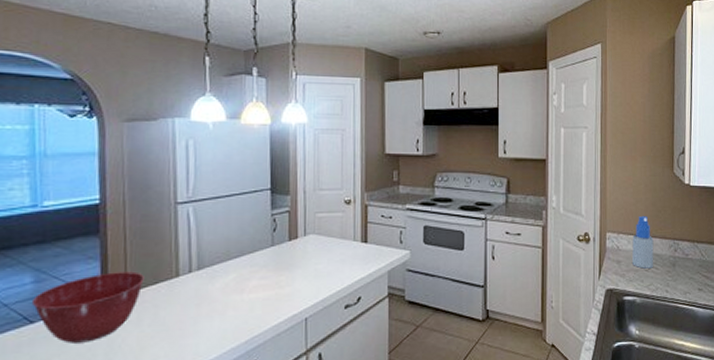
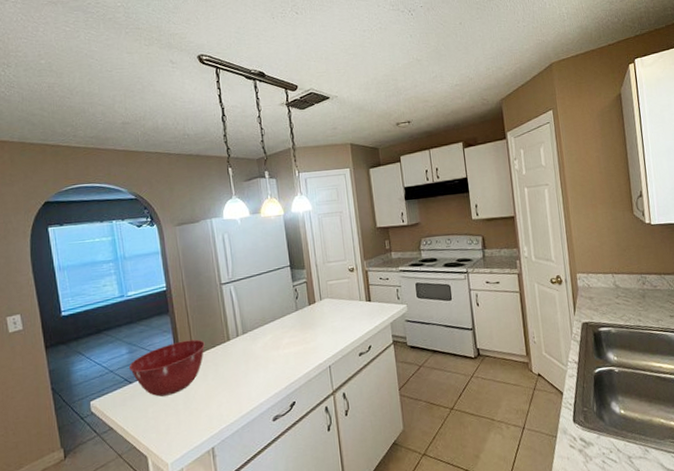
spray bottle: present [632,215,654,269] -> none [601,255,625,302]

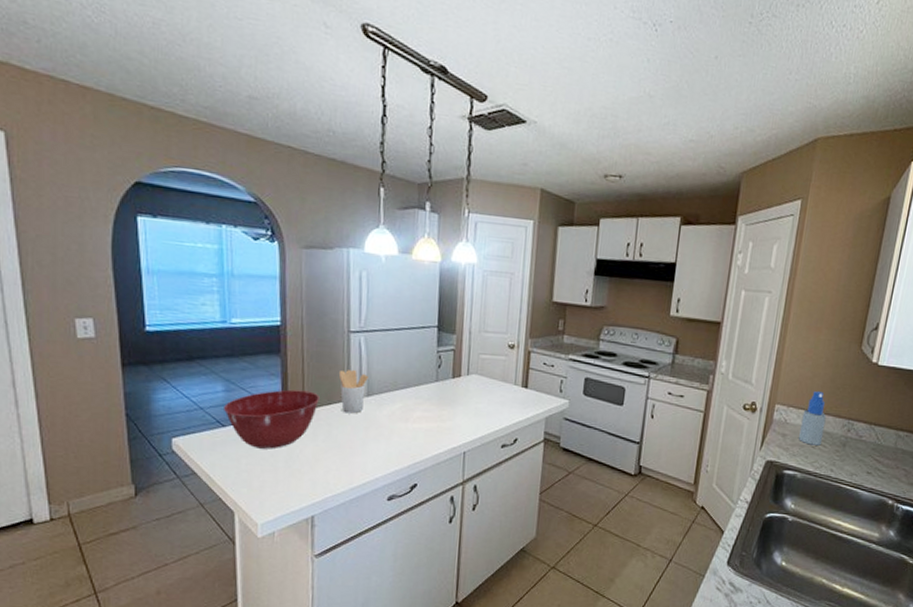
utensil holder: none [217,314,241,352] -> present [338,369,368,414]
spray bottle: none [601,255,625,302] -> present [799,390,827,446]

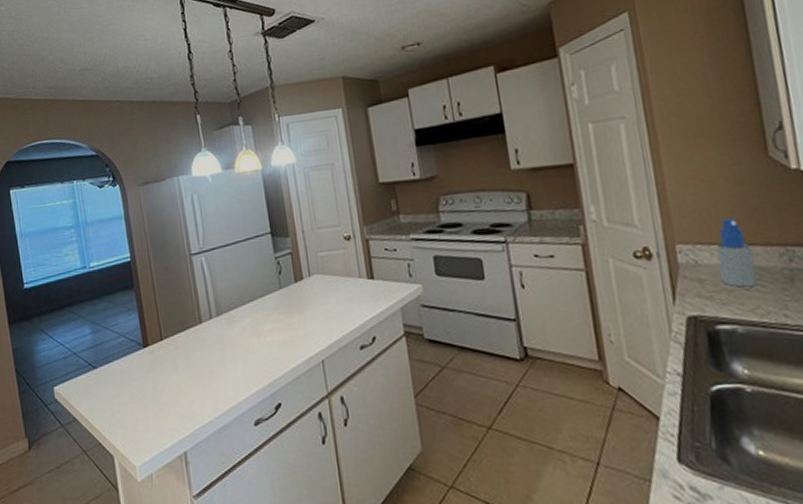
mixing bowl: present [224,389,320,449] -> none [93,320,174,386]
utensil holder: present [338,369,368,414] -> none [187,291,215,337]

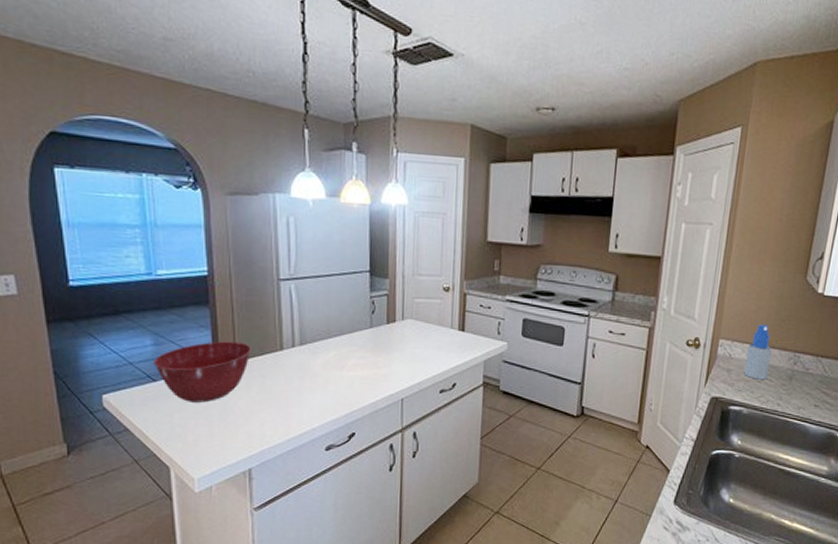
mixing bowl: none [93,320,174,386] -> present [154,341,251,403]

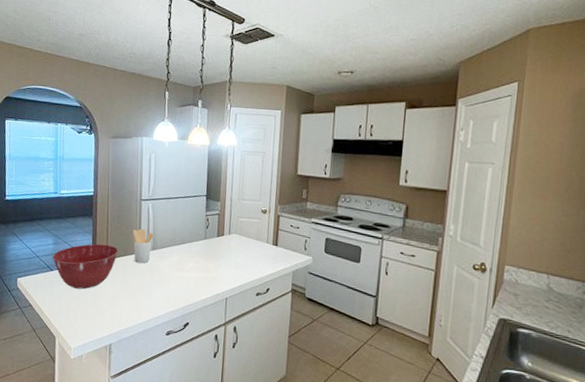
utensil holder: none [269,318,300,364] -> present [132,228,154,264]
spray bottle: present [744,323,772,380] -> none [531,253,559,307]

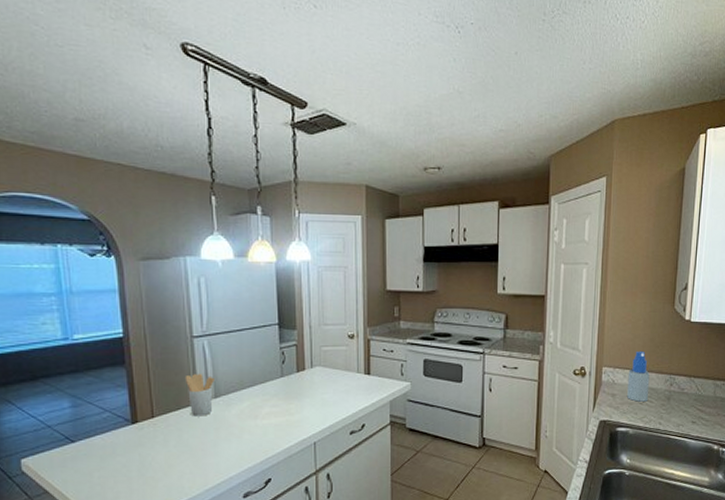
mixing bowl: present [52,243,118,289] -> none [72,398,168,460]
spray bottle: none [531,253,559,307] -> present [627,350,650,402]

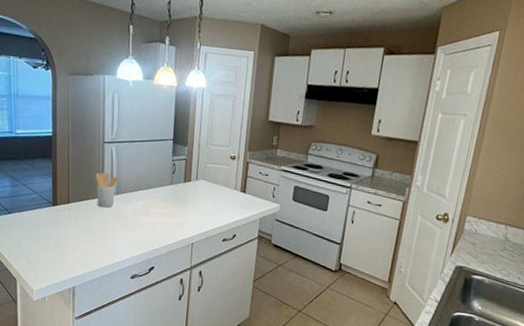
spray bottle: present [627,350,650,402] -> none [488,205,516,255]

